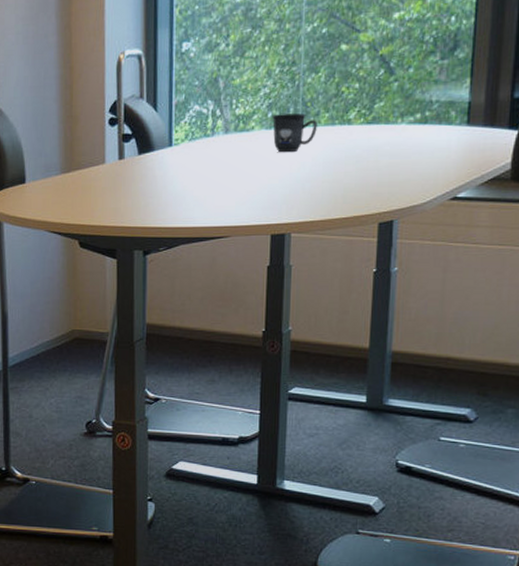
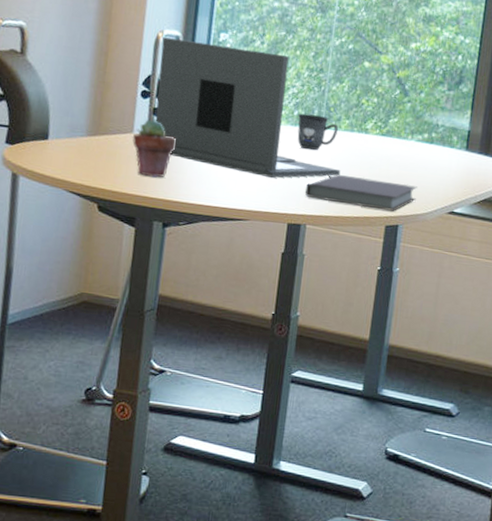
potted succulent: none [104,146,148,206] -> present [132,120,176,178]
laptop: none [124,53,324,188] -> present [155,37,341,178]
notebook: none [287,173,412,207] -> present [305,175,417,211]

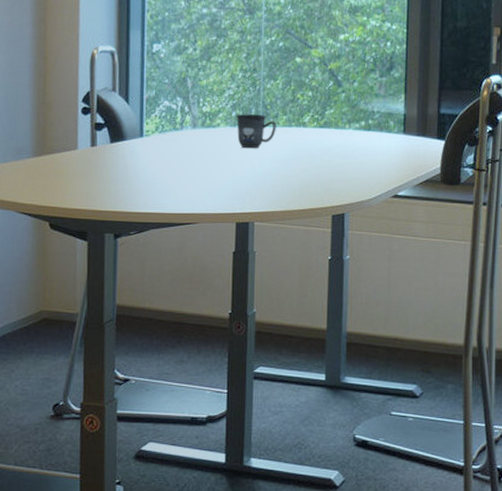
potted succulent: present [132,120,176,178] -> none [77,134,119,191]
laptop: present [155,37,341,178] -> none [97,54,283,179]
notebook: present [305,175,417,211] -> none [251,170,359,200]

